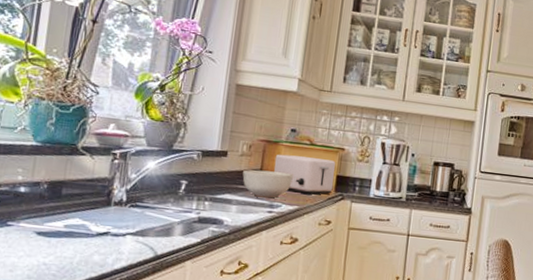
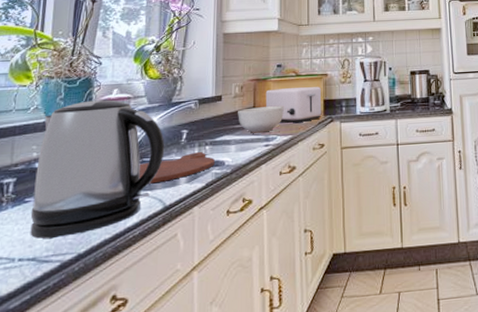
kettle: none [11,131,162,268] -> present [30,99,165,239]
cutting board: none [131,205,213,230] -> present [139,151,215,184]

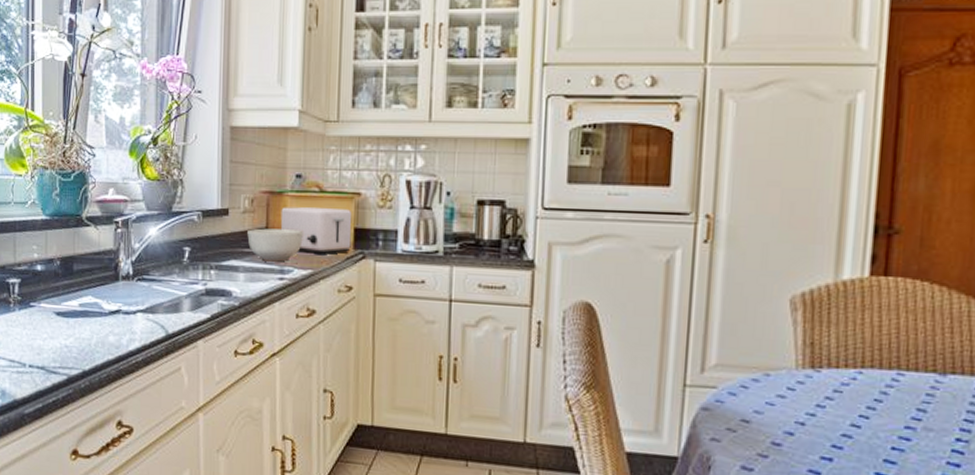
kettle: present [30,99,165,239] -> none [36,199,166,350]
cutting board: present [139,151,215,184] -> none [139,275,221,306]

